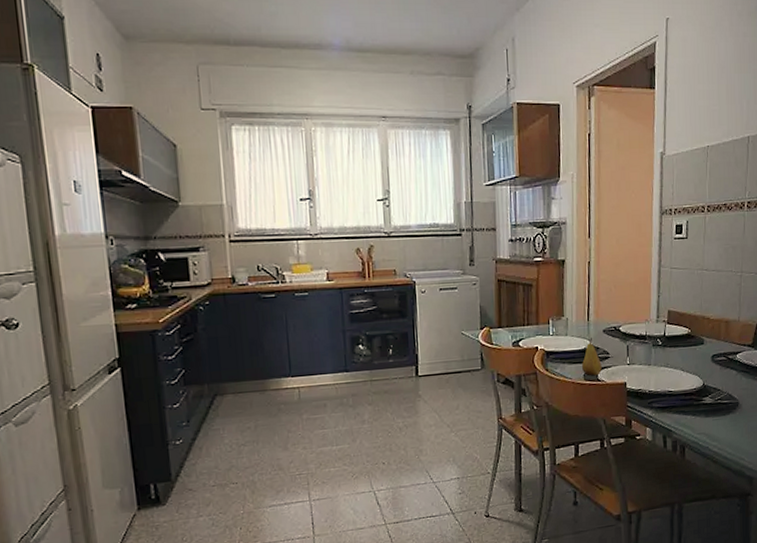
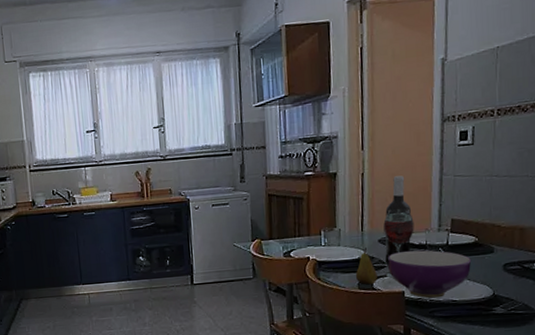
wineglass: none [608,299,636,369] -> present [383,208,414,278]
wine bottle: none [609,266,633,357] -> present [385,175,411,266]
bowl: none [612,341,685,389] -> present [388,250,472,299]

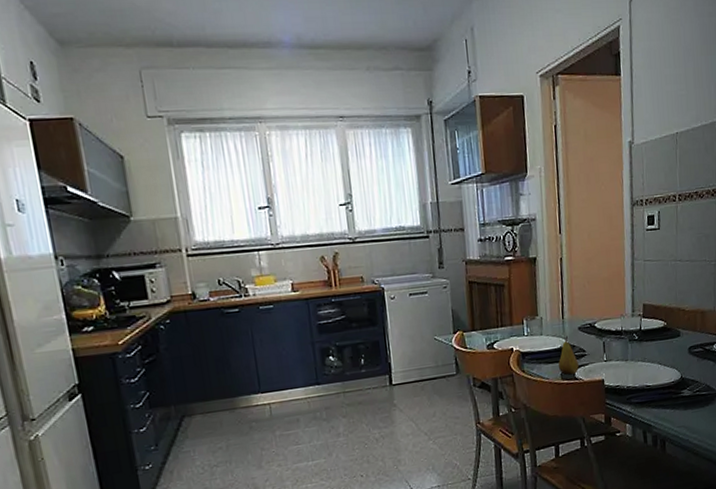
wineglass: present [383,208,414,278] -> none [582,294,611,367]
wine bottle: present [385,175,411,266] -> none [584,260,608,354]
bowl: present [388,250,472,299] -> none [588,336,662,385]

